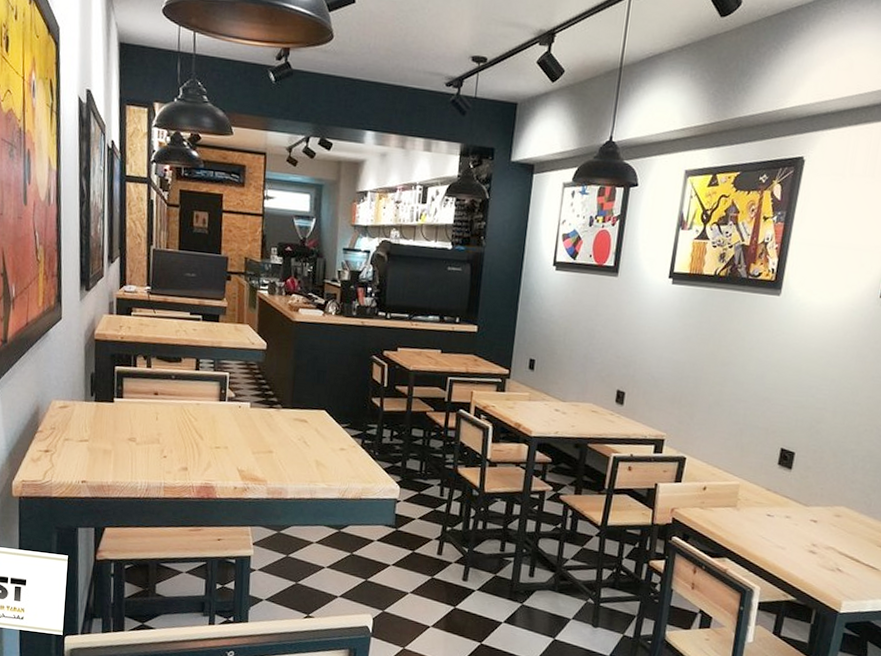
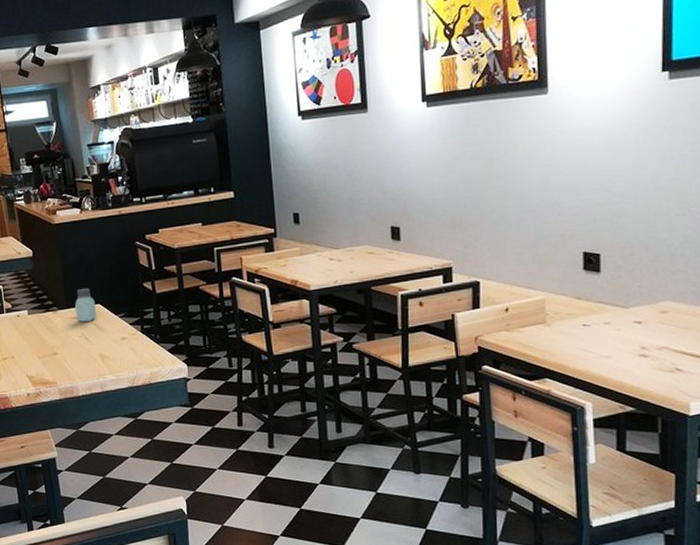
saltshaker: none [299,391,321,426] -> present [75,288,97,322]

